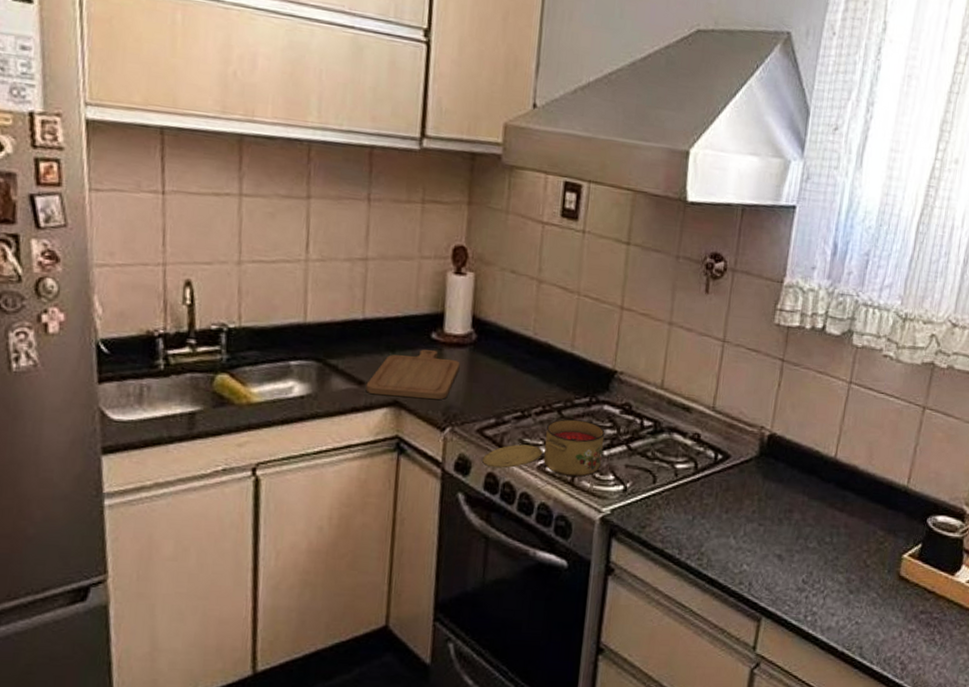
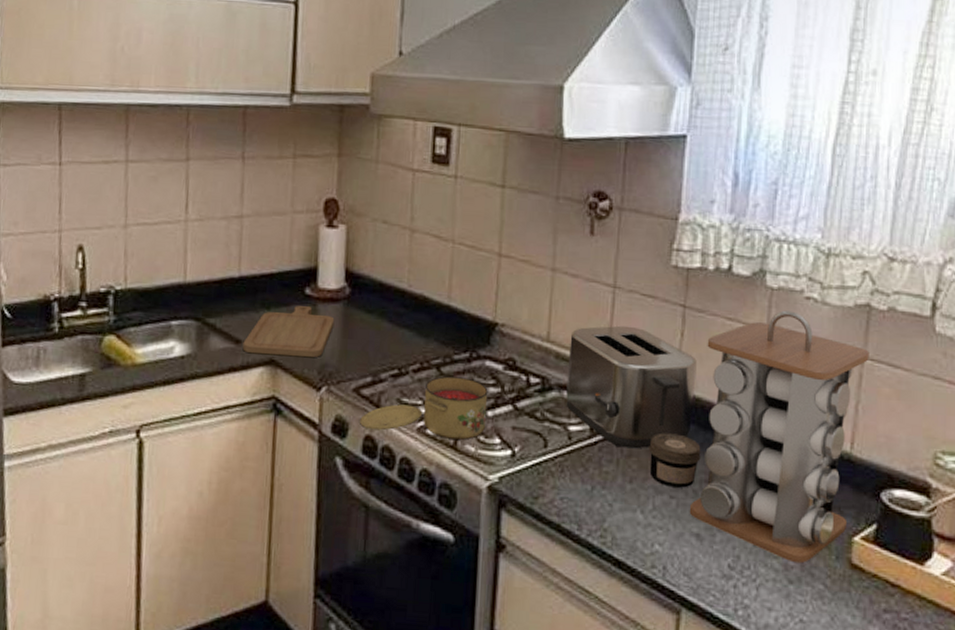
toaster: none [675,376,791,484] -> present [566,325,698,449]
jar: none [743,470,788,517] -> present [649,432,701,488]
spice rack: none [774,366,930,577] -> present [689,310,869,564]

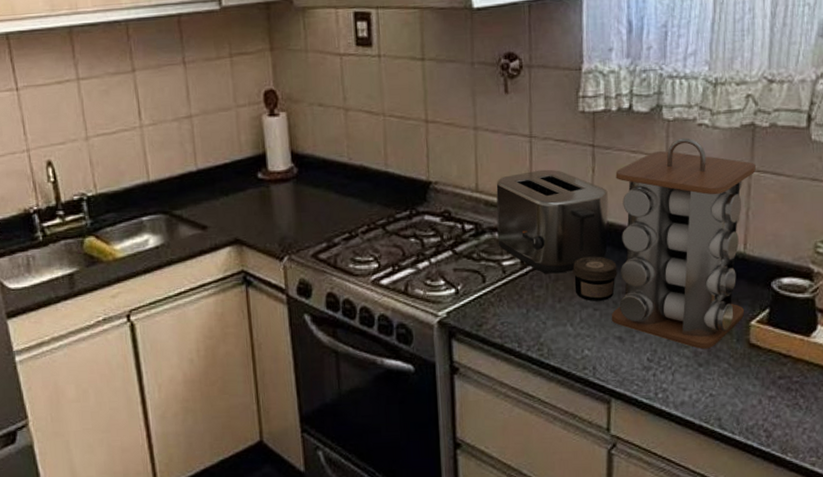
chopping board: present [242,306,335,358] -> none [209,189,288,237]
cooking pot: present [360,376,488,440] -> none [321,232,430,288]

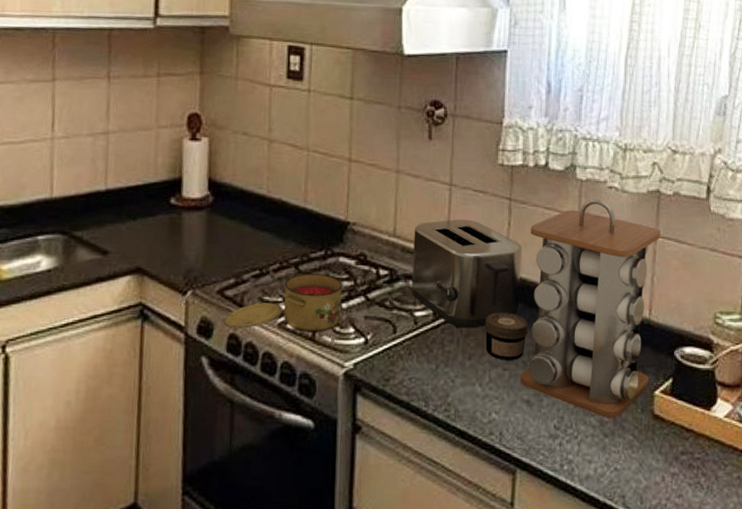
cooking pot: none [321,232,430,288] -> present [224,274,342,331]

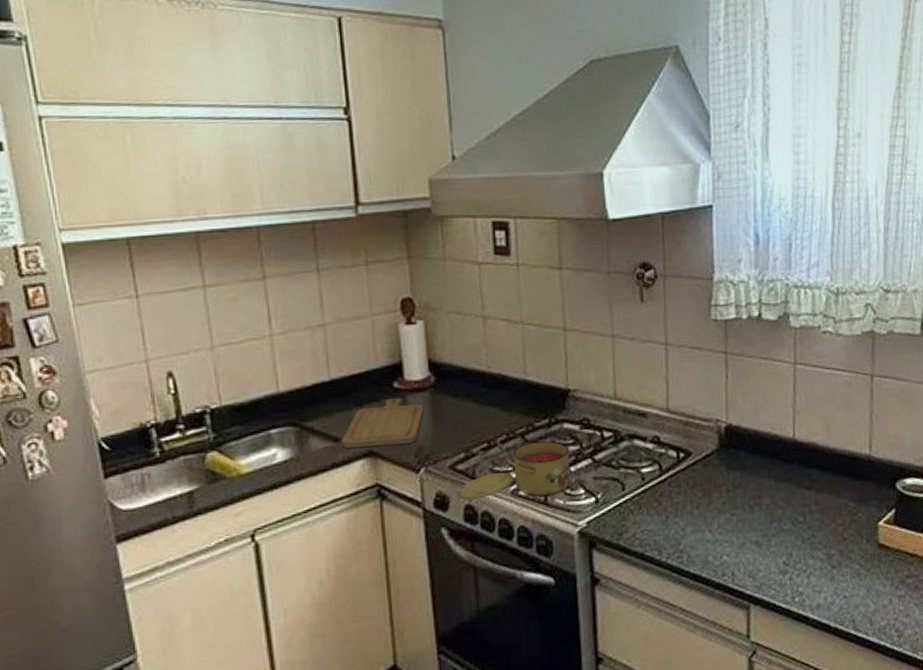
chopping board: none [109,215,199,264] -> present [341,398,424,449]
toaster: present [412,219,523,328] -> none [634,376,742,481]
jar: present [484,312,528,360] -> none [709,461,752,507]
spice rack: present [520,199,661,419] -> none [747,345,877,551]

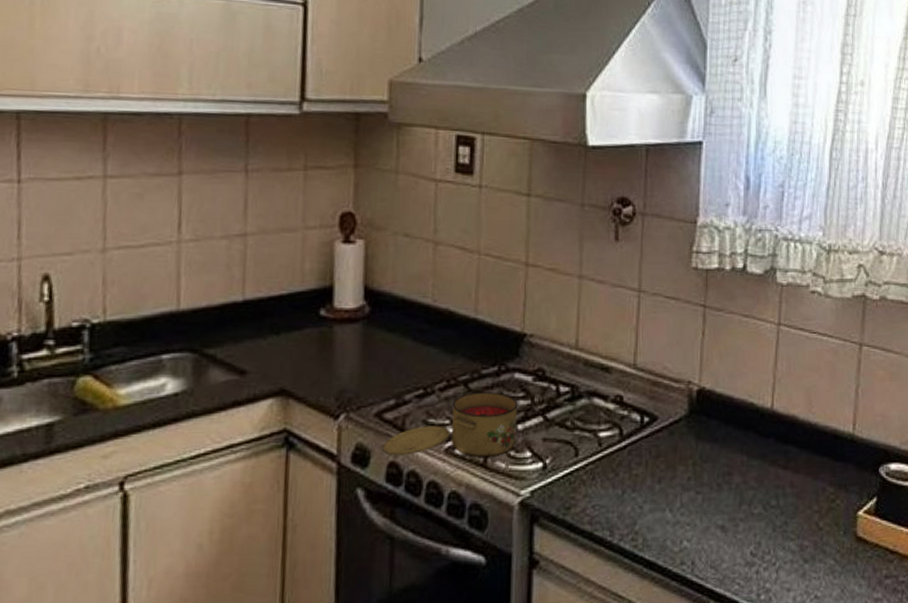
chopping board: present [341,398,424,449] -> none [248,329,353,385]

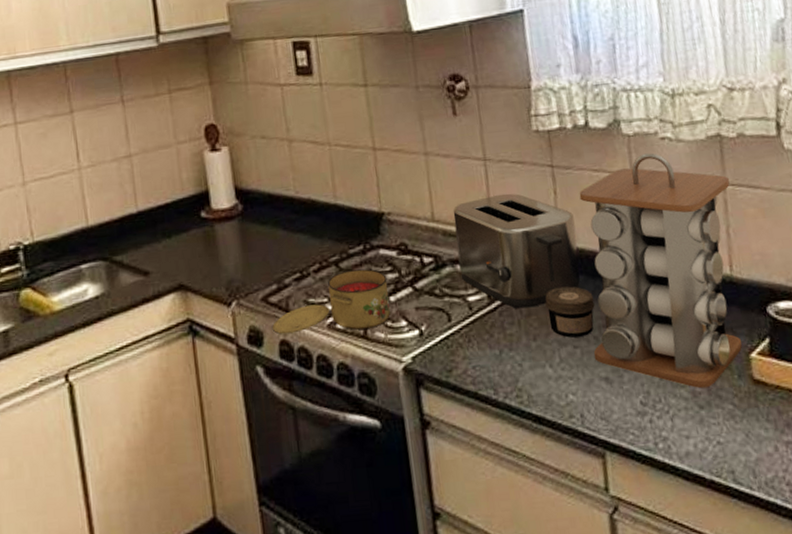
toaster: none [595,328,718,449] -> present [453,193,580,309]
jar: none [675,430,723,483] -> present [545,286,595,338]
spice rack: none [714,305,866,543] -> present [579,153,742,389]

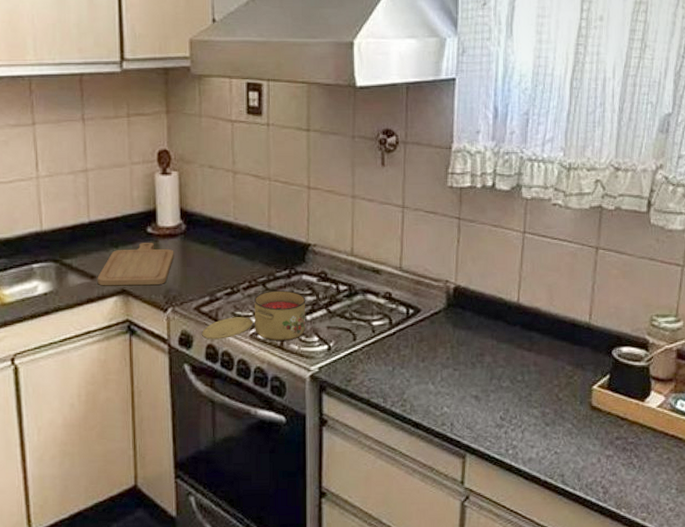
chopping board: none [151,228,233,283] -> present [97,243,174,286]
toaster: present [453,193,580,309] -> none [369,238,472,335]
jar: present [545,286,595,338] -> none [436,320,476,362]
spice rack: present [579,153,742,389] -> none [469,216,602,410]

